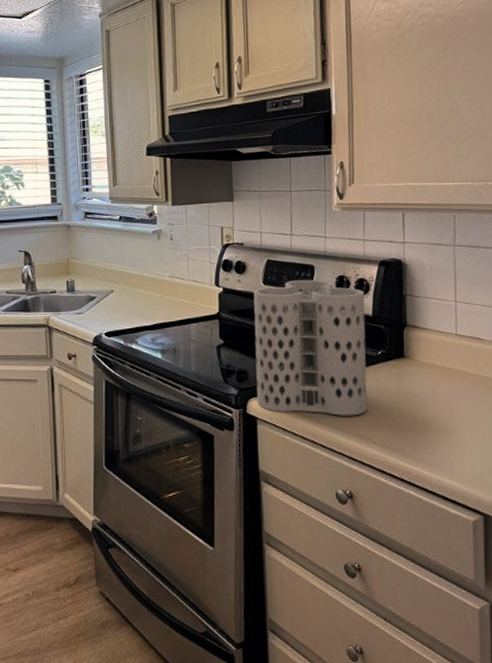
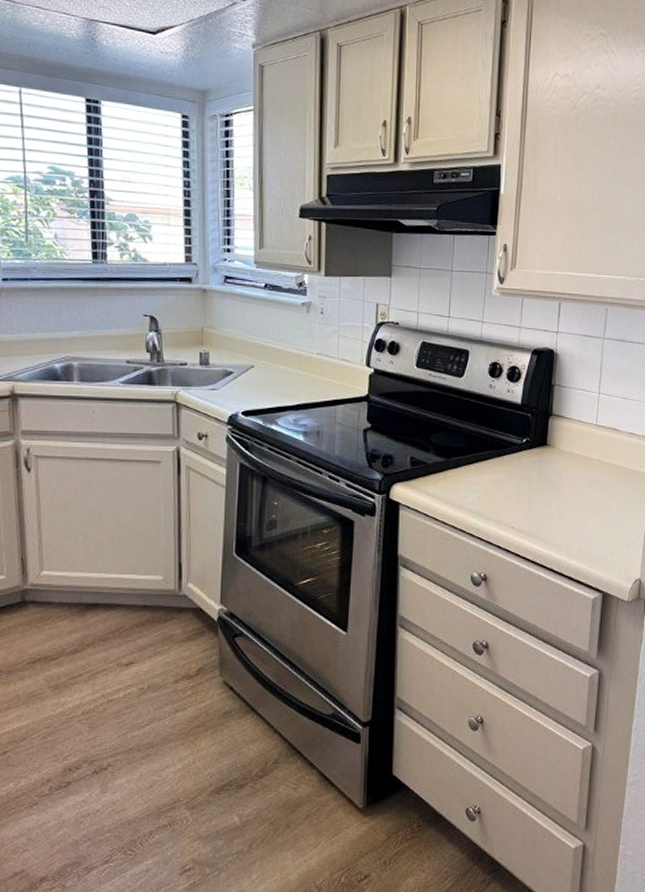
utensil holder: present [253,280,368,416] -> none [401,365,515,502]

